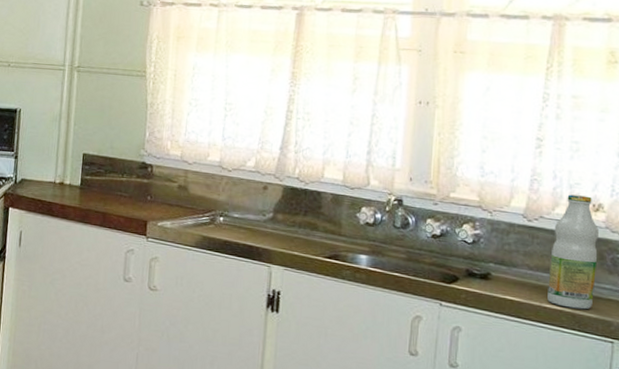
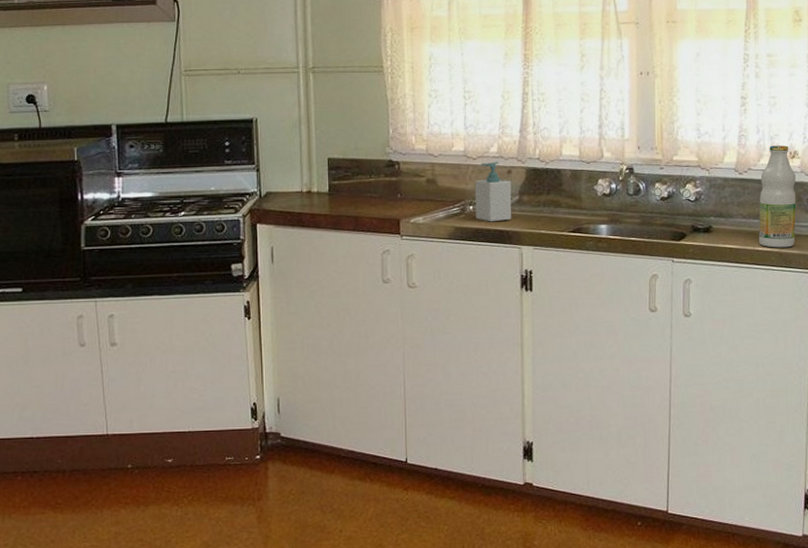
soap bottle: none [225,176,266,237] -> present [474,162,512,222]

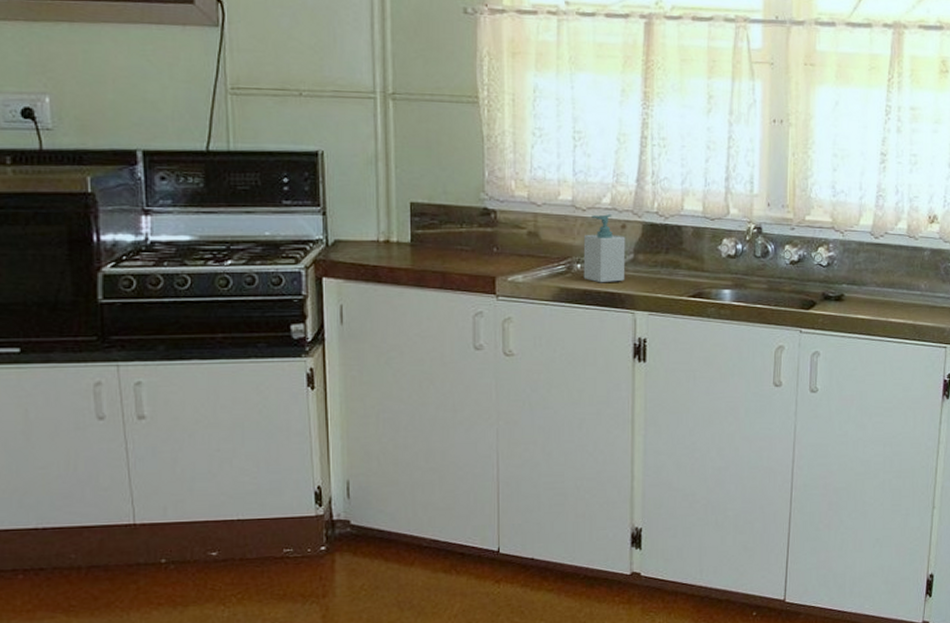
bottle: present [759,145,797,248] -> none [893,208,934,320]

